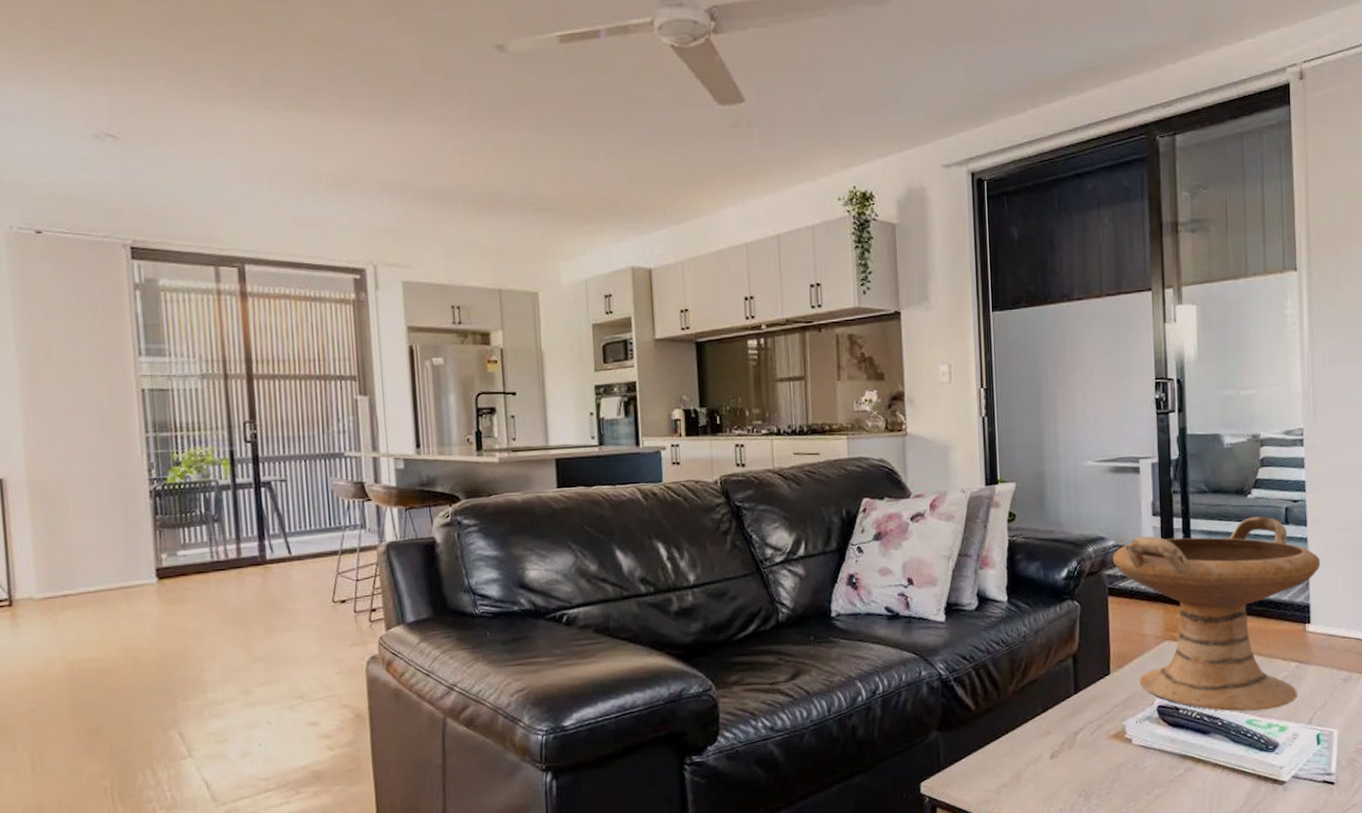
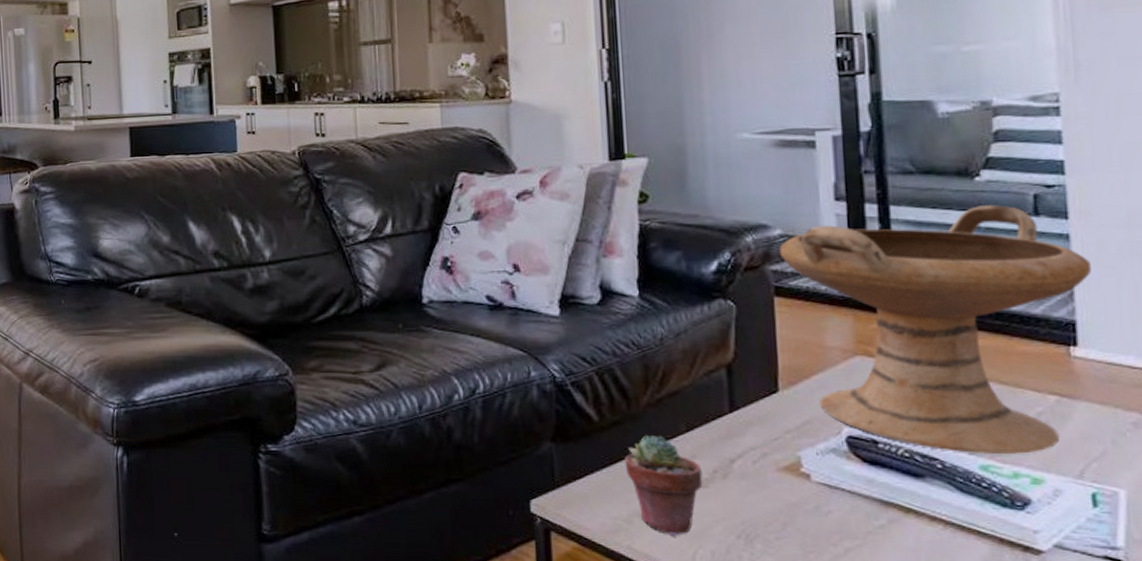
potted succulent: none [995,718,1054,800] -> present [624,435,703,535]

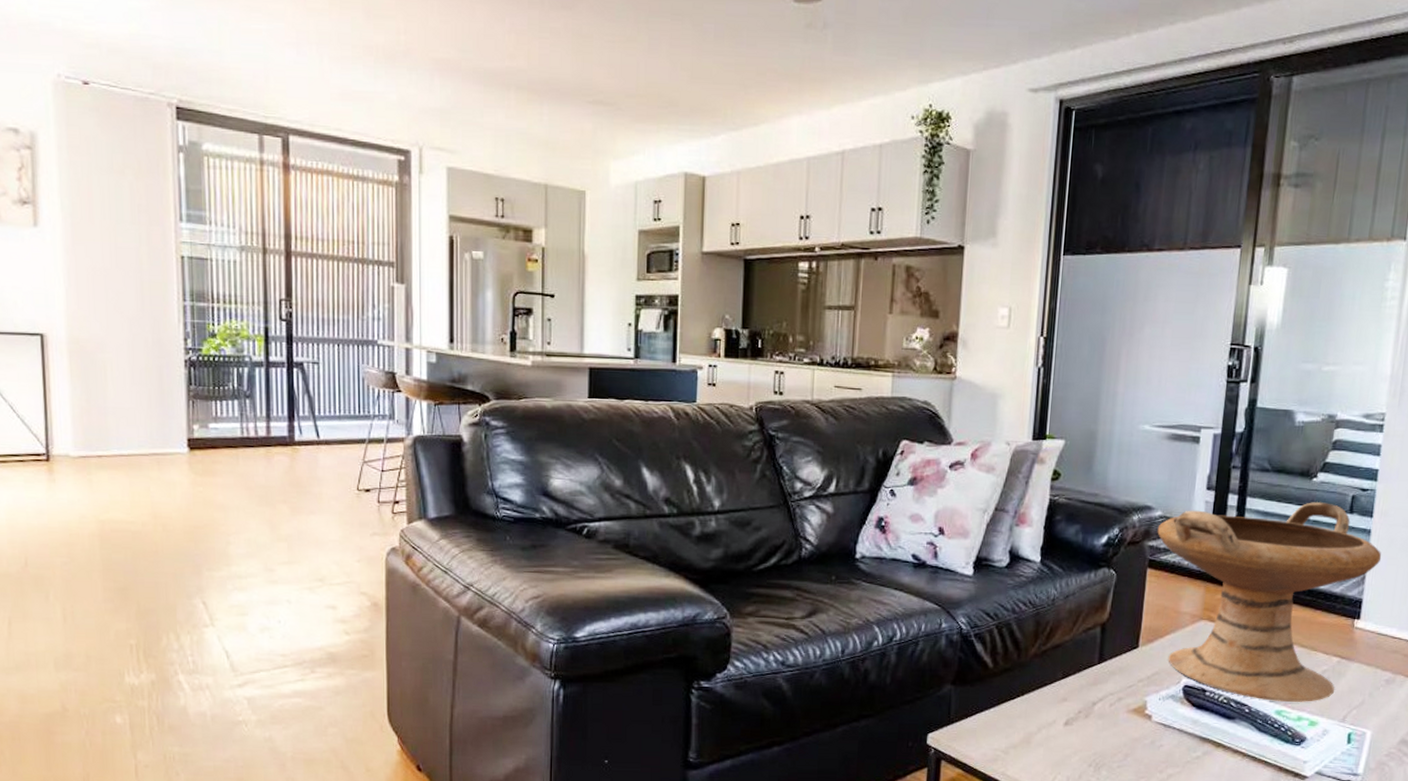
potted succulent: present [624,435,703,535] -> none [1009,681,1070,764]

